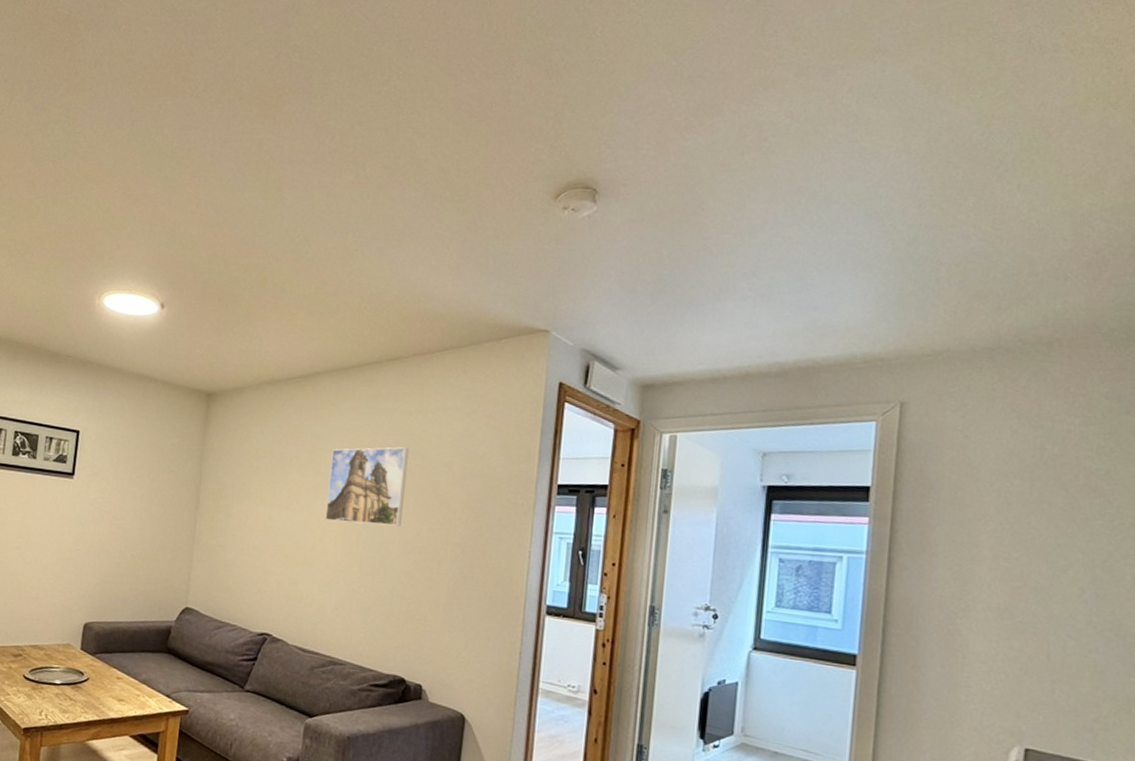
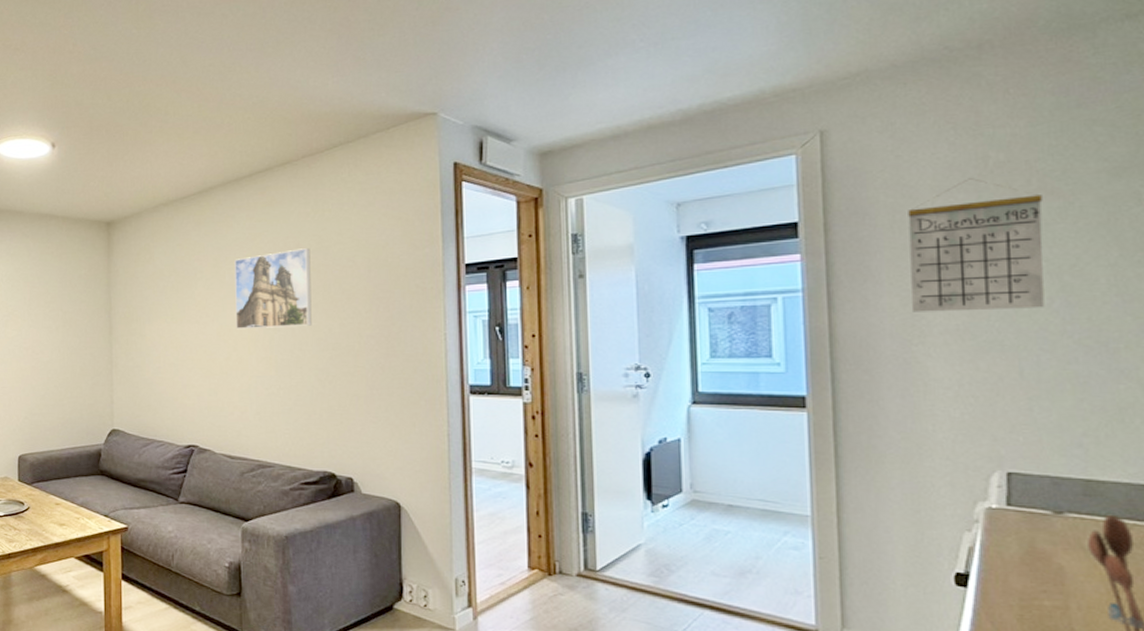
calendar: none [960,466,1087,598] -> present [908,178,1045,312]

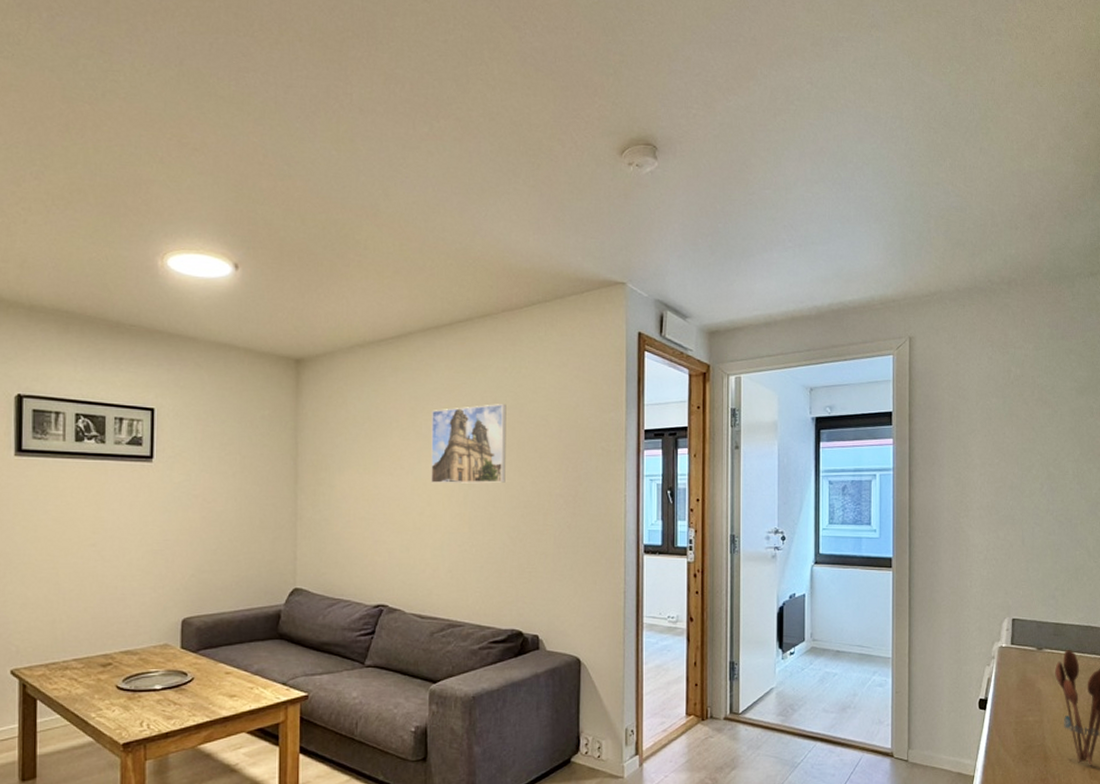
calendar: present [908,178,1045,312] -> none [961,386,1040,492]

